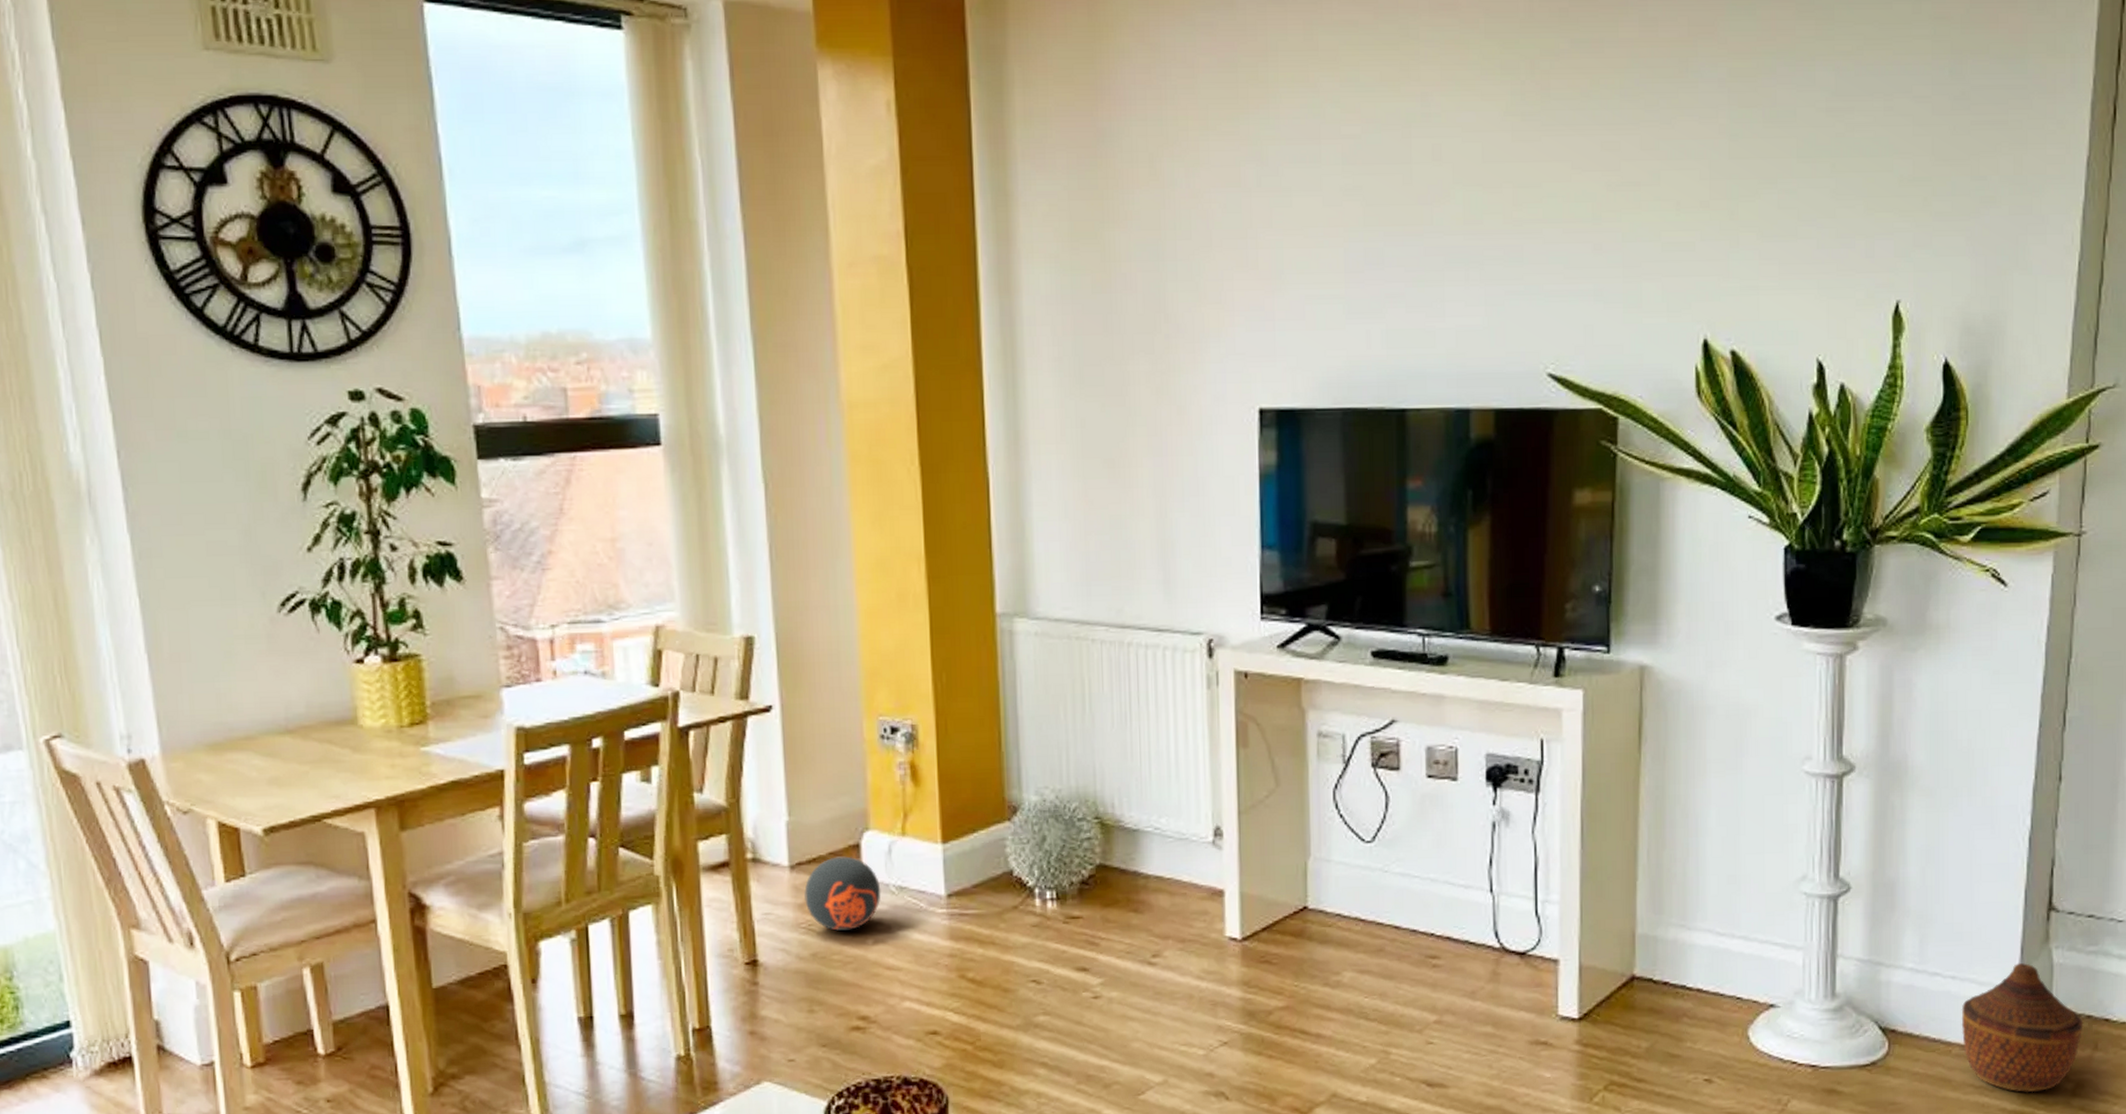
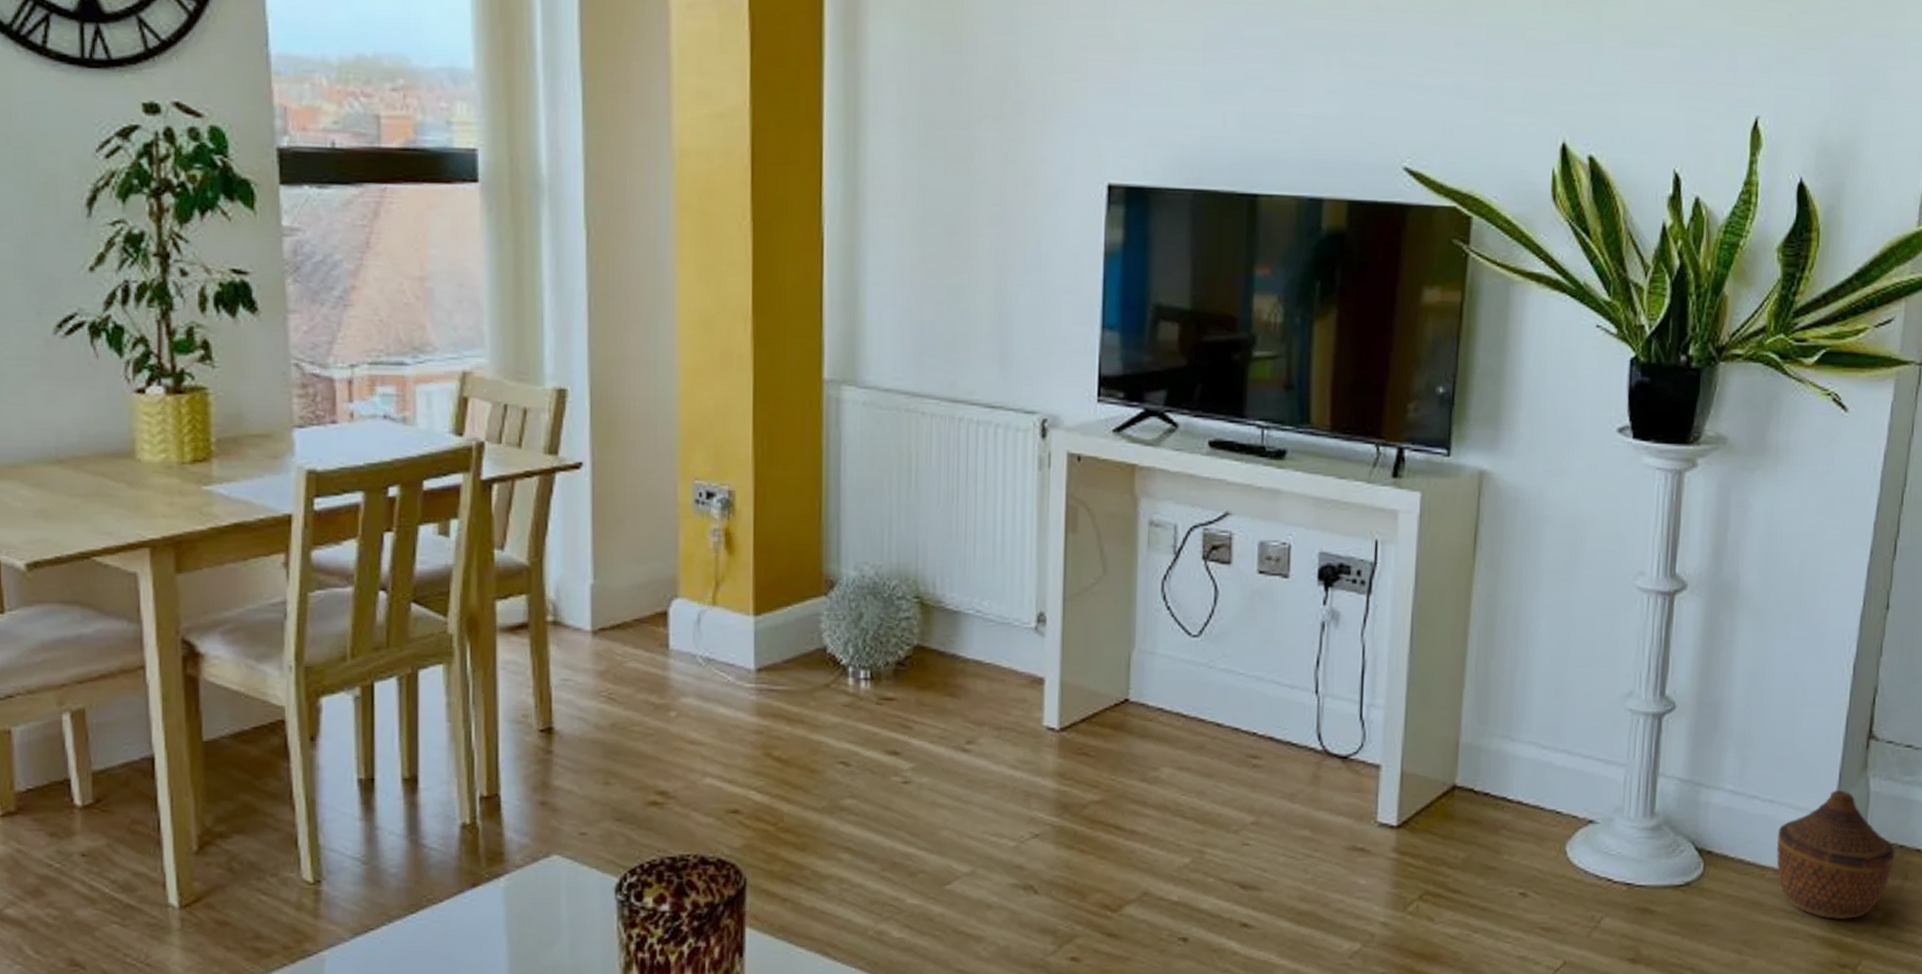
decorative ball: present [804,856,881,931] -> none [606,624,687,701]

